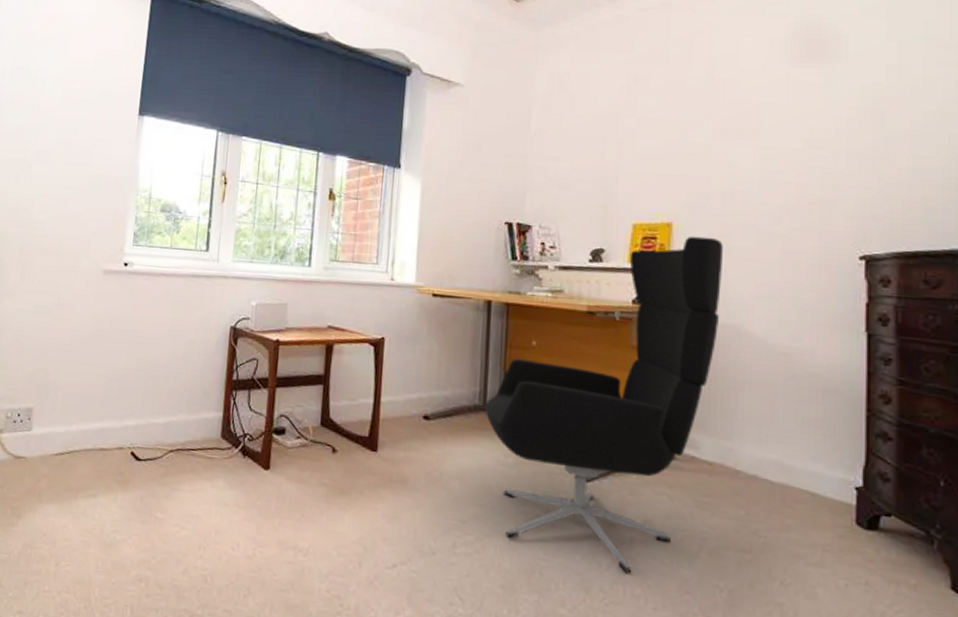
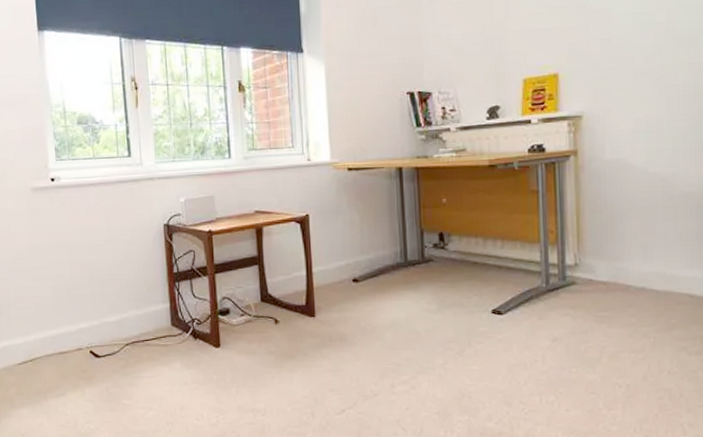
office chair: present [485,236,723,573] -> none [406,82,605,385]

